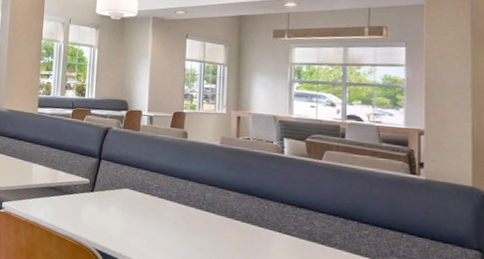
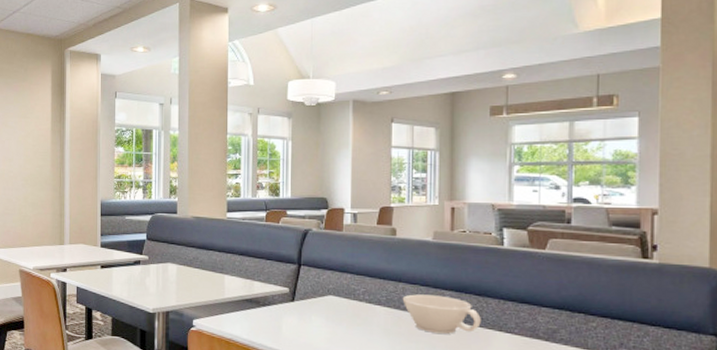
cup: none [191,192,263,232] -> present [402,294,481,334]

